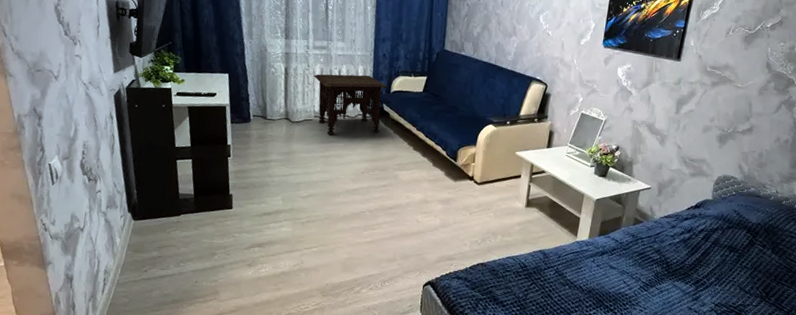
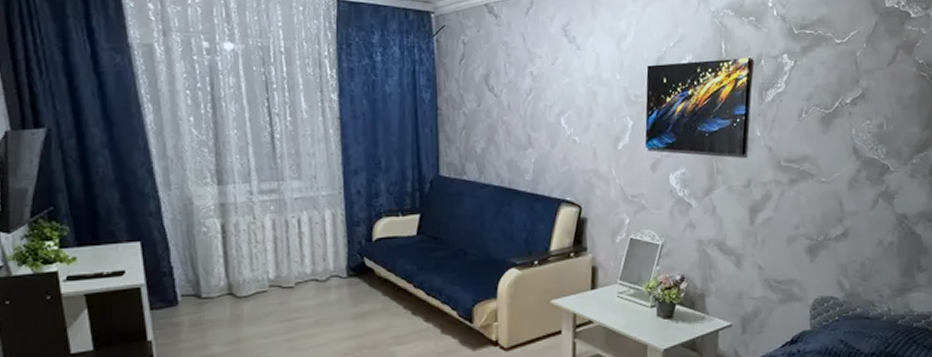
side table: present [314,74,388,135] -> none [263,221,368,309]

